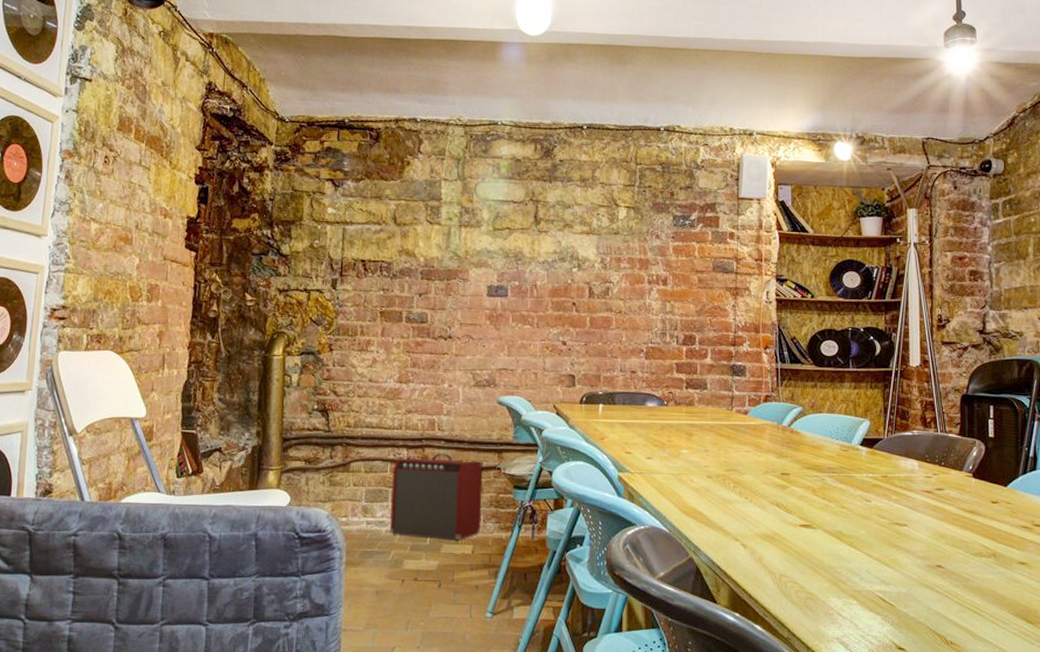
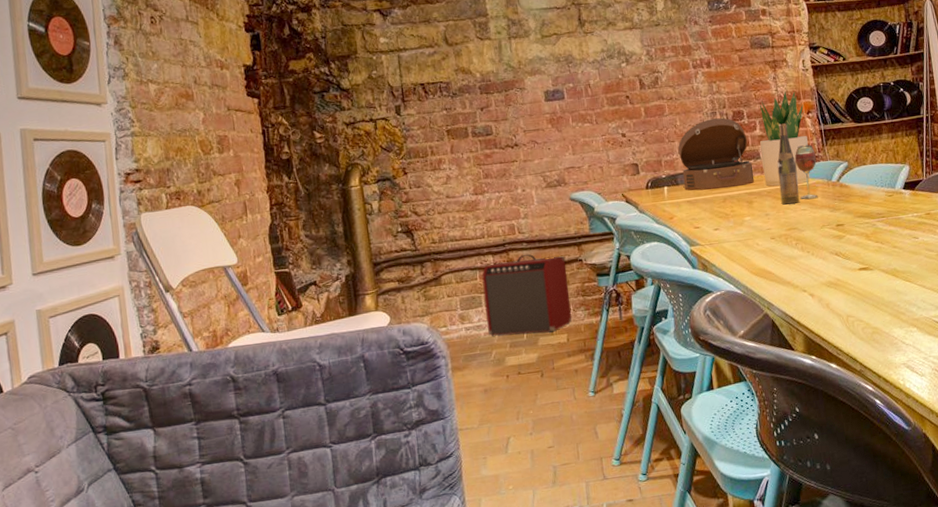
record player: none [619,339,698,416] -> present [678,117,755,191]
planter: none [708,321,763,423] -> present [760,91,810,187]
wine bottle: none [724,355,745,443] -> present [777,123,800,205]
wineglass: none [744,381,769,440] -> present [794,144,818,199]

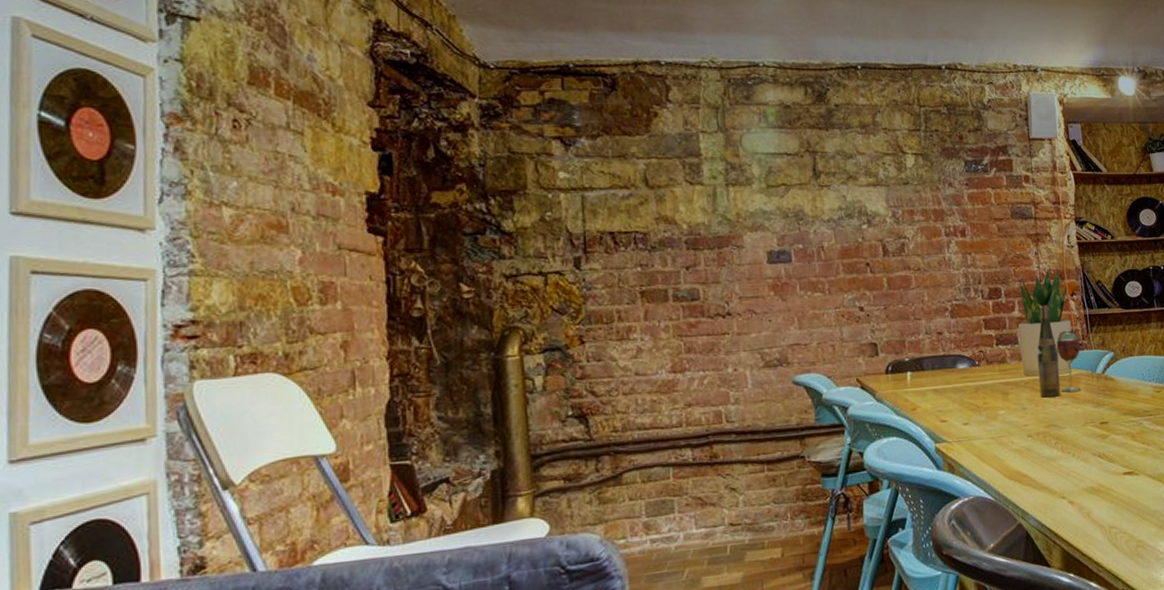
amplifier: present [482,254,572,337] -> none [676,447,788,551]
record player: present [678,117,755,191] -> none [924,295,1011,378]

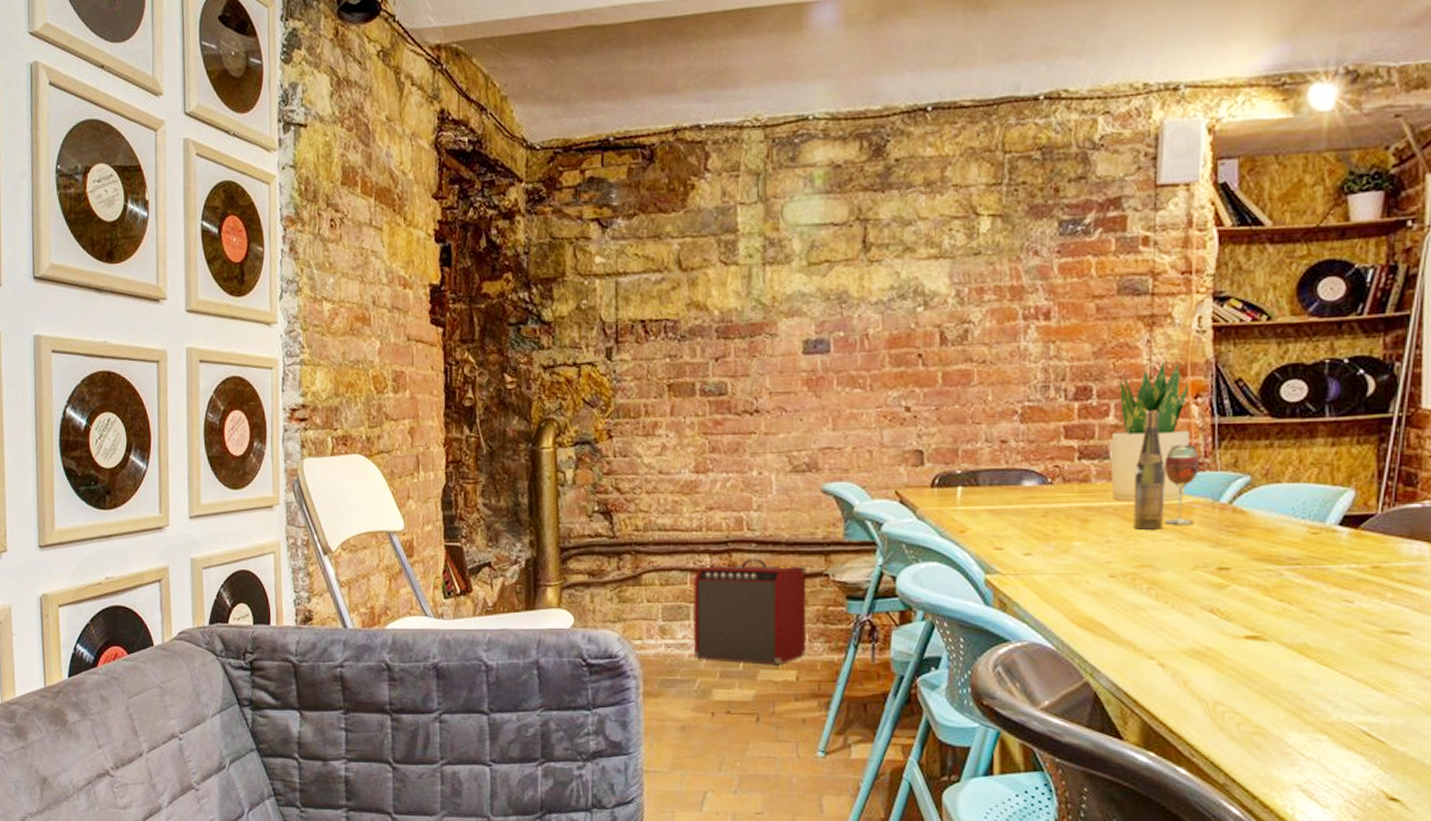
amplifier: none [676,447,788,551] -> present [693,558,806,665]

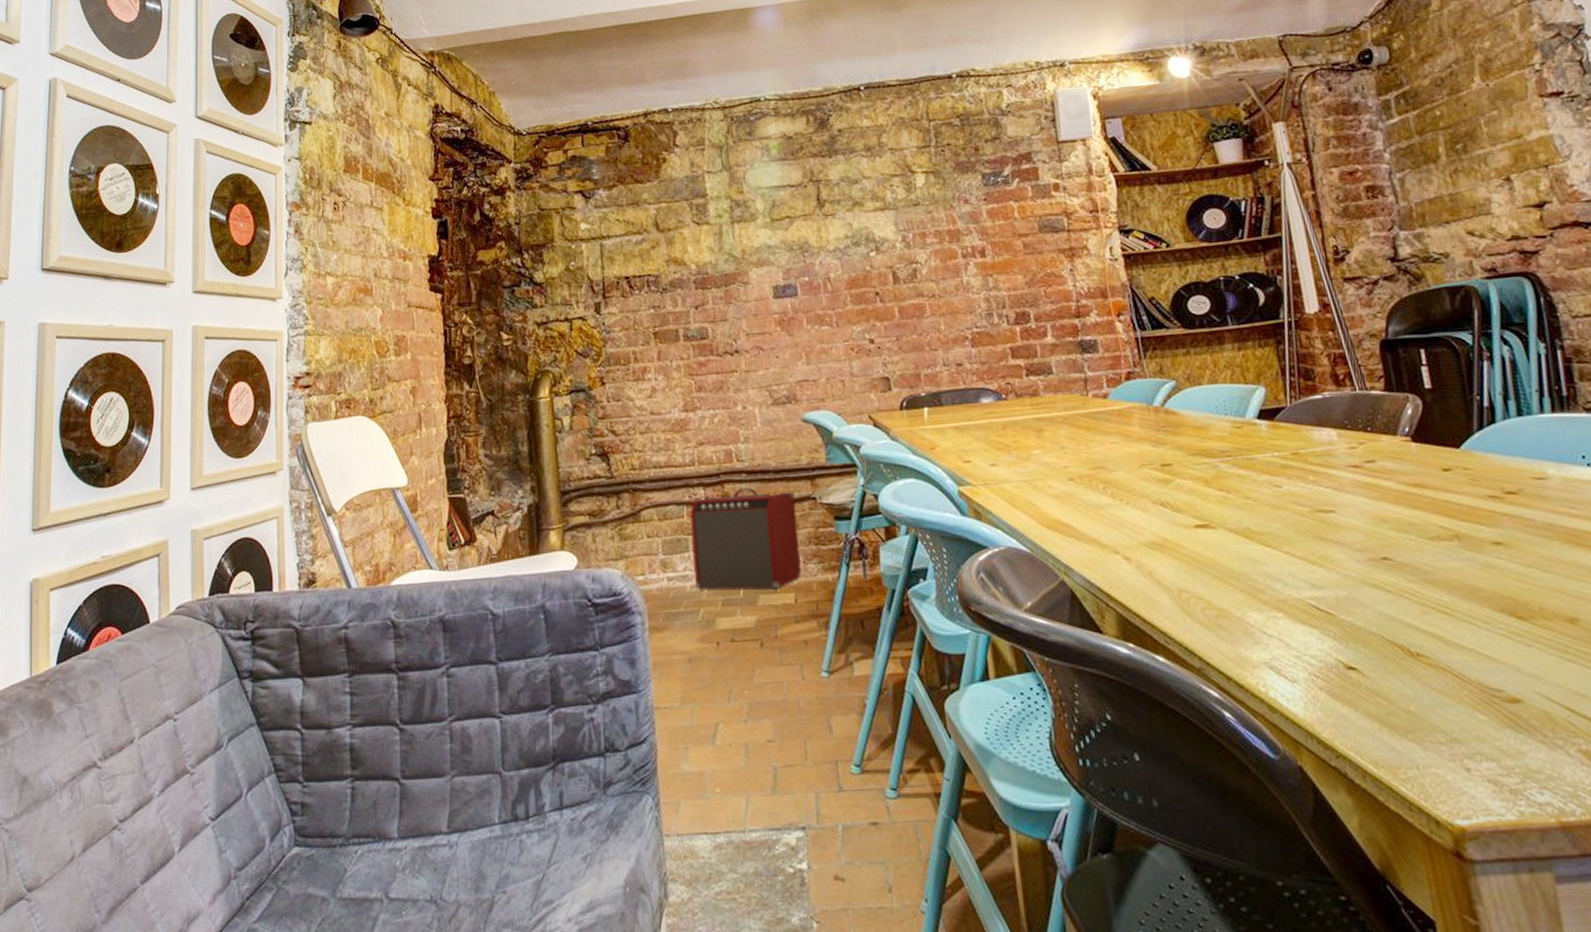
planter: present [1110,361,1191,502] -> none [1052,287,1122,411]
wine bottle: present [1133,409,1165,530] -> none [1075,328,1109,436]
wineglass: present [1164,444,1201,524] -> none [1100,356,1134,429]

